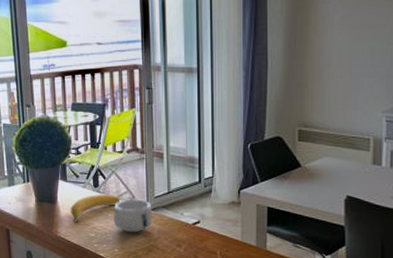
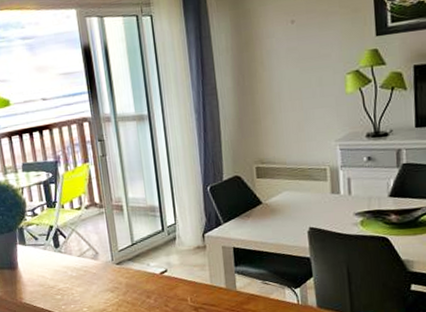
banana: present [70,194,121,223] -> none [32,253,84,287]
mug: present [113,199,153,233] -> none [77,254,119,290]

